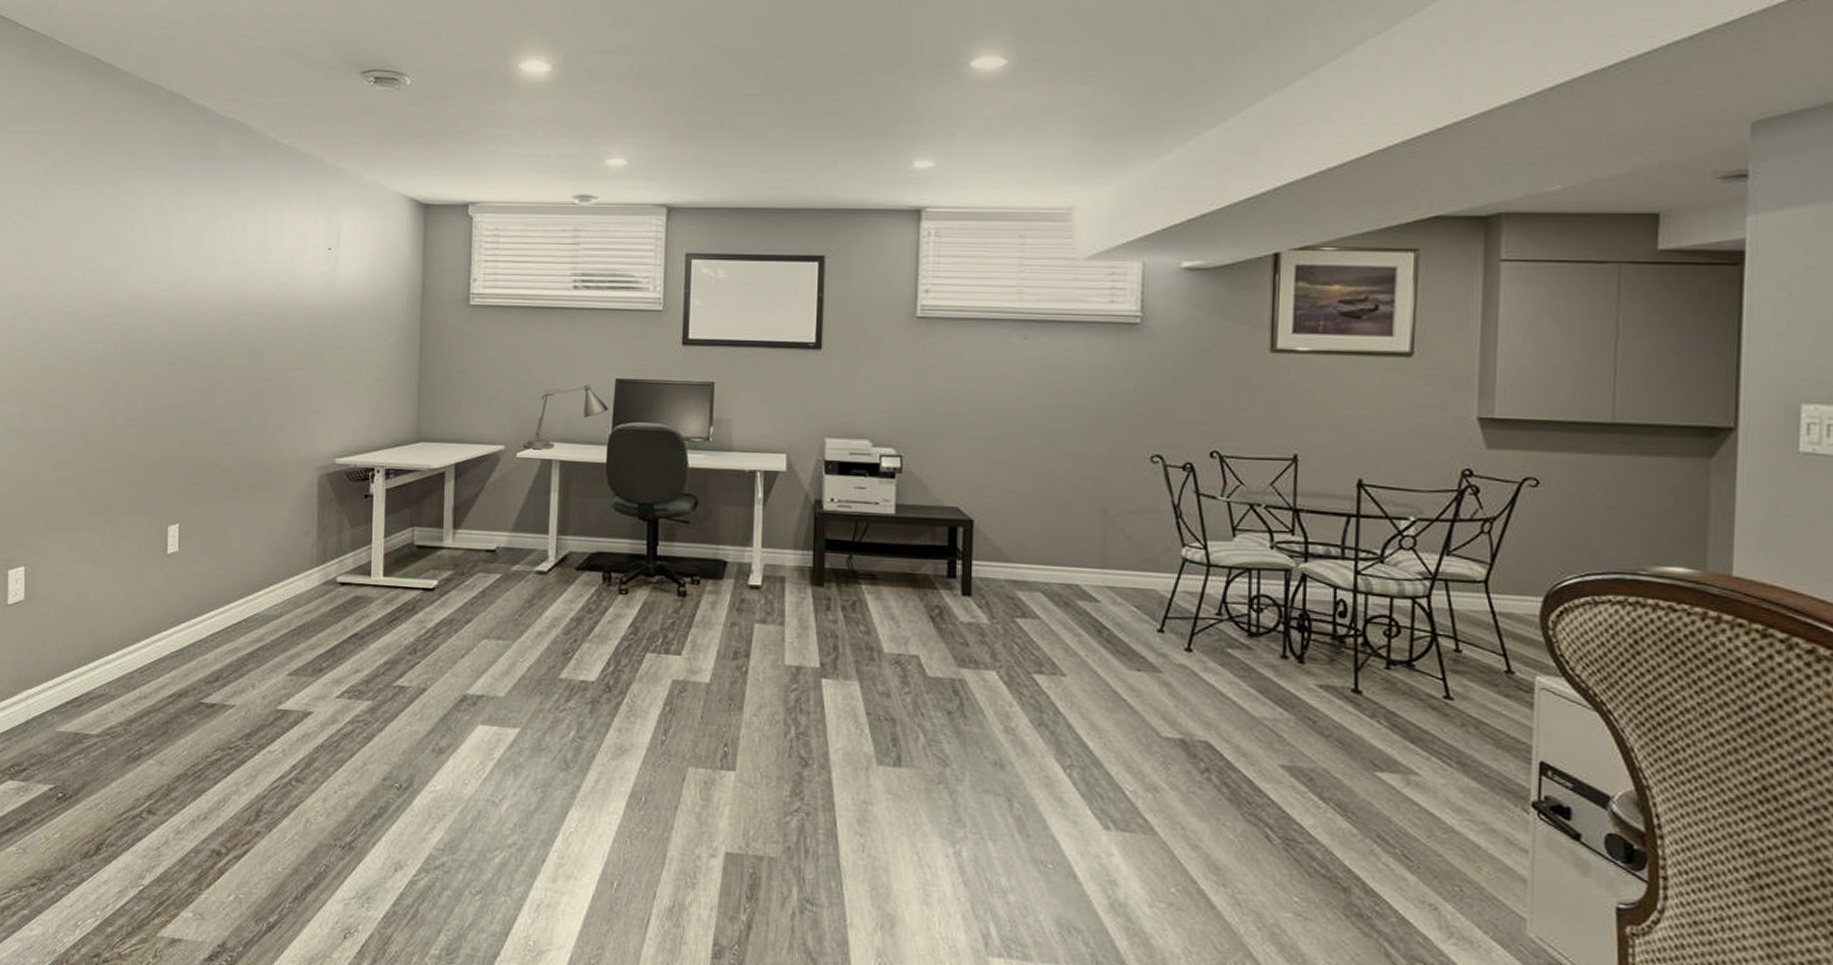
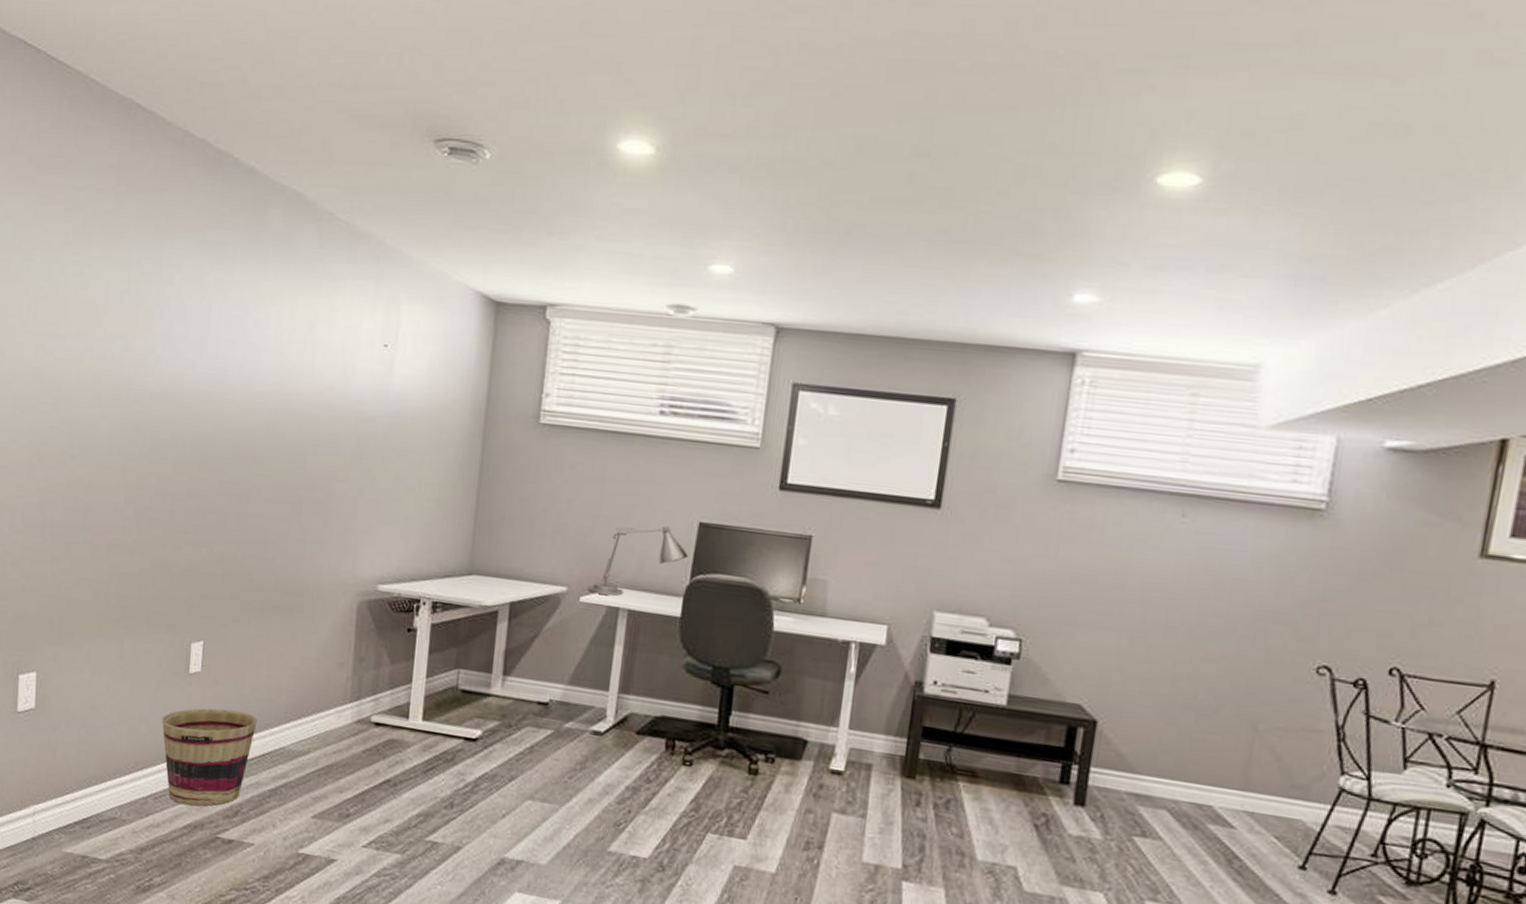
basket: none [144,583,233,676] -> present [162,708,257,806]

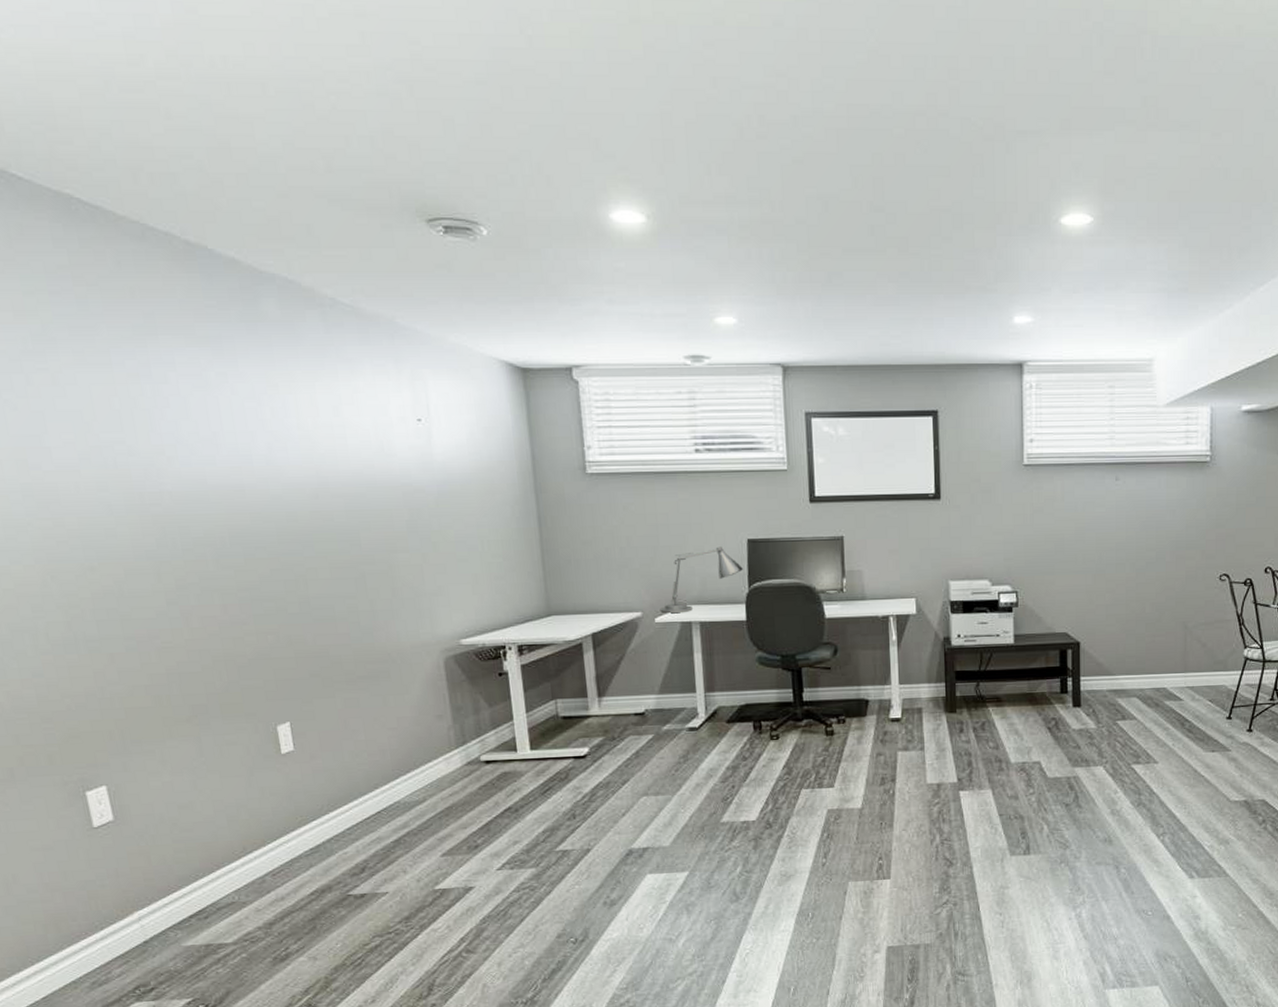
basket: present [162,708,257,806] -> none [263,778,366,874]

